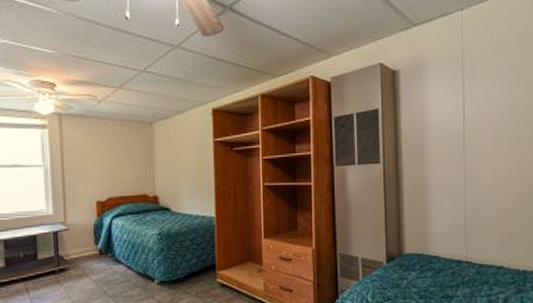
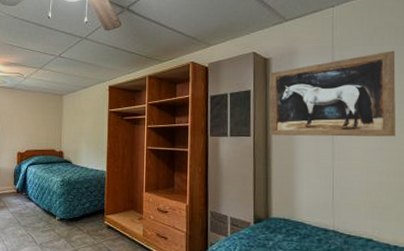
wall art: none [398,60,523,161] -> present [269,50,396,137]

